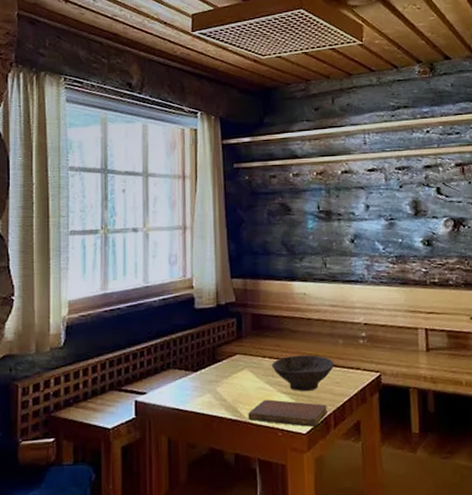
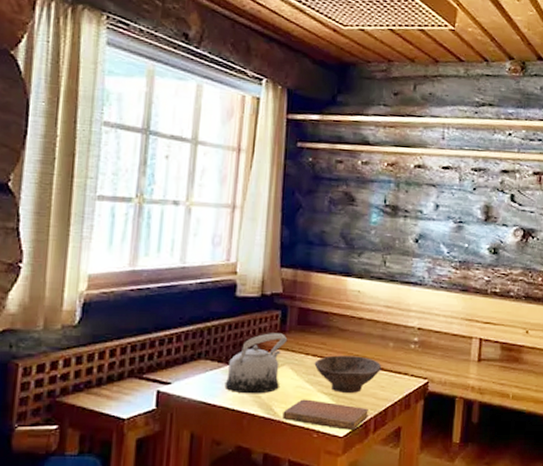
teapot: none [193,339,245,398] -> present [224,333,288,394]

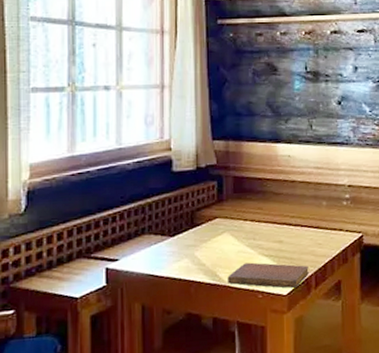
teapot: present [224,333,288,394] -> none [170,202,226,263]
bowl: present [314,355,382,393] -> none [253,217,318,253]

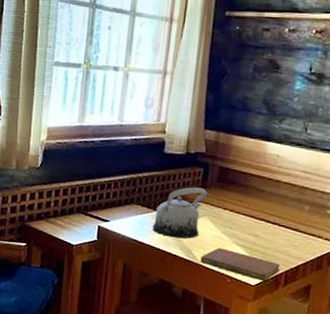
teapot: none [170,202,226,263] -> present [152,187,208,239]

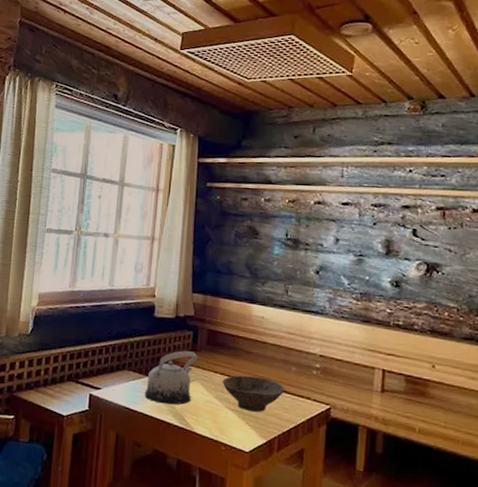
notebook: present [200,247,280,282] -> none [194,413,273,448]
bowl: none [231,212,296,249] -> present [222,375,285,412]

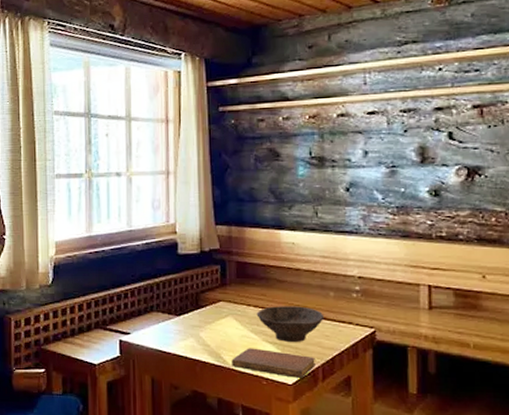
teapot: present [144,350,199,405] -> none [176,286,229,343]
notebook: none [194,413,273,448] -> present [232,348,315,379]

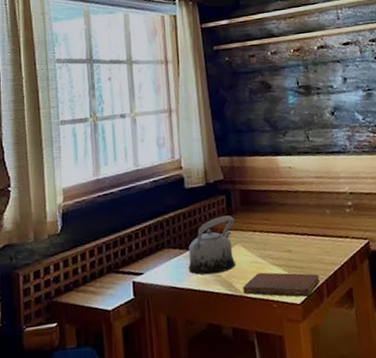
teapot: none [176,286,229,343] -> present [188,215,236,275]
bowl: present [256,306,325,342] -> none [262,226,324,263]

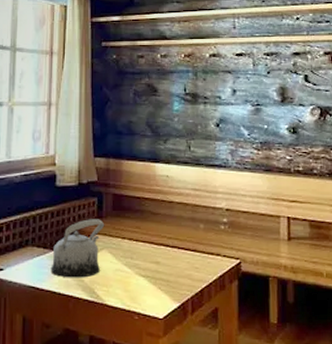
notebook: present [243,272,320,298] -> none [105,282,185,313]

